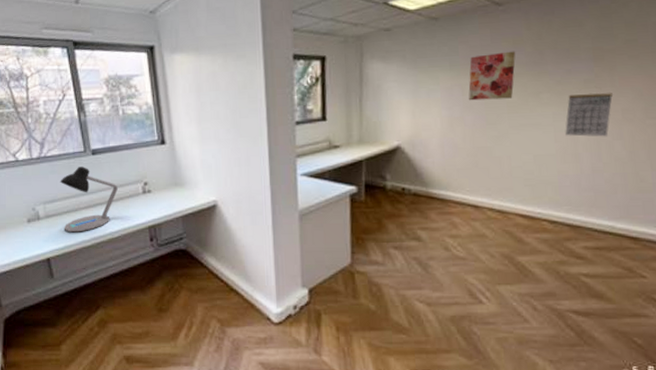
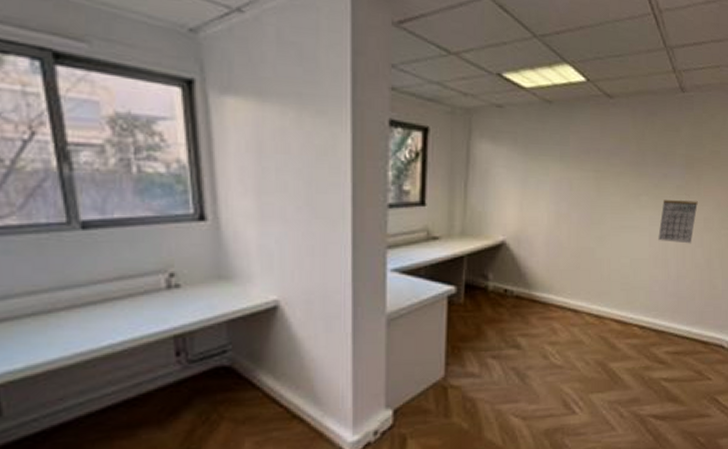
desk lamp: present [60,166,118,233] -> none [19,246,125,346]
wall art: present [468,51,516,101] -> none [576,148,622,198]

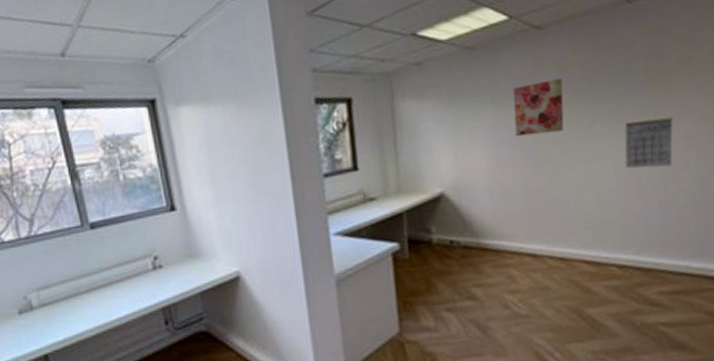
wall art: none [576,148,622,198] -> present [513,78,564,137]

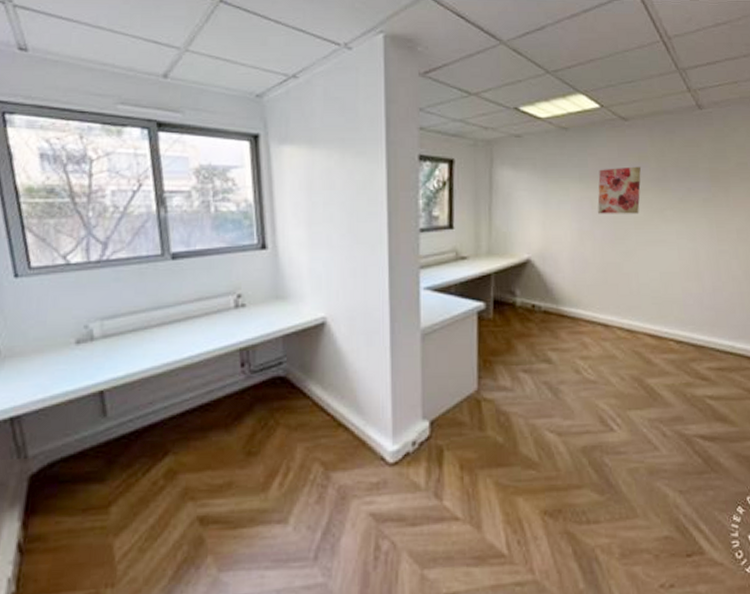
calendar: present [624,117,673,169] -> none [687,213,728,256]

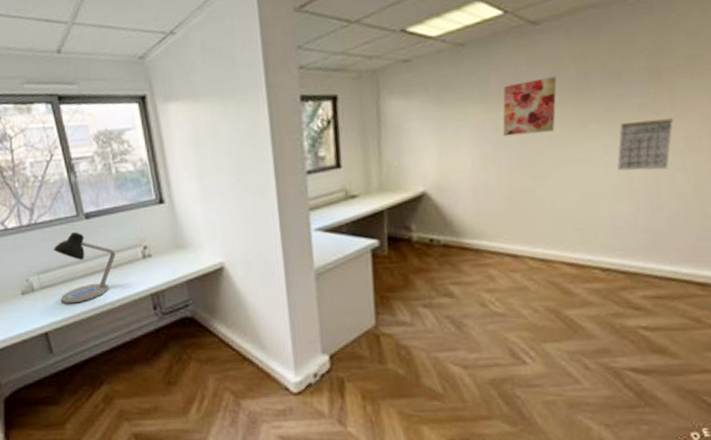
desk lamp: none [125,274,203,357] -> present [53,232,116,304]
calendar: none [687,213,728,256] -> present [617,118,673,171]

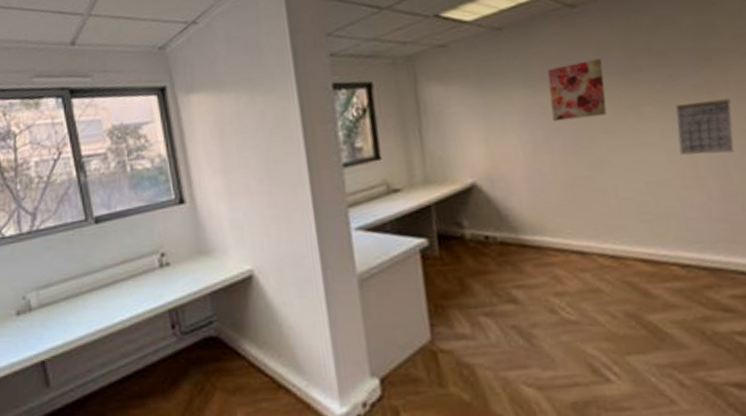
desk lamp: present [53,232,116,304] -> none [56,239,128,325]

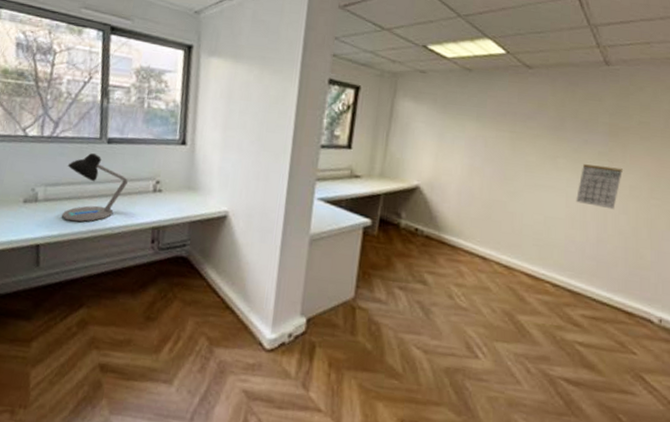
desk lamp: none [56,239,128,325] -> present [61,153,128,222]
wall art: present [547,58,607,122] -> none [491,111,540,158]

